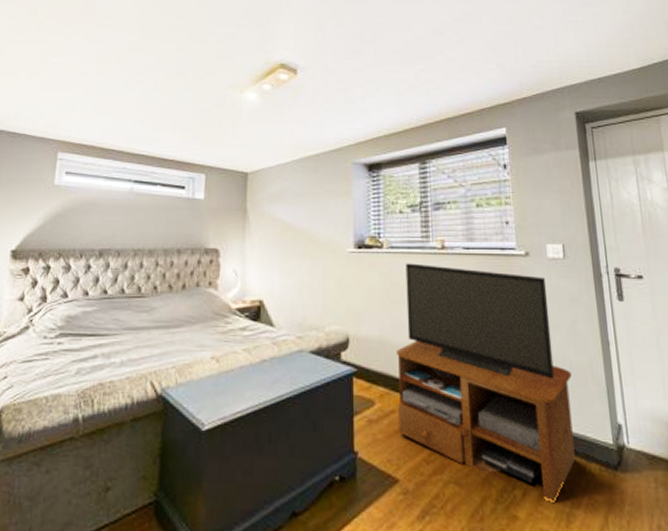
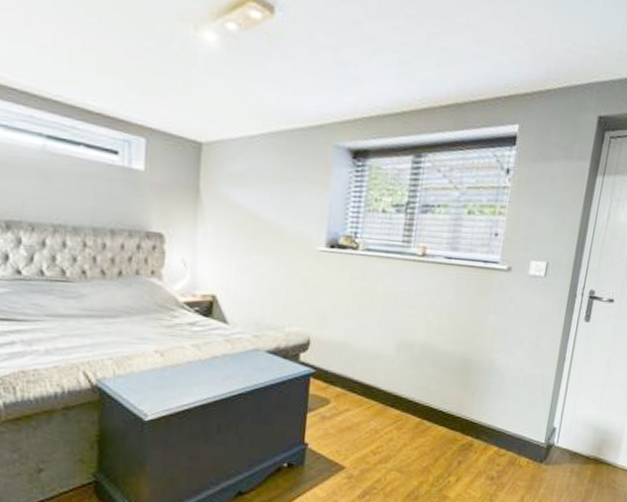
tv stand: present [397,263,575,504] -> none [351,268,524,487]

